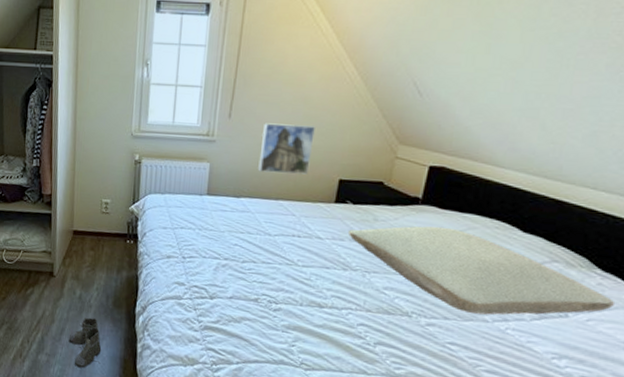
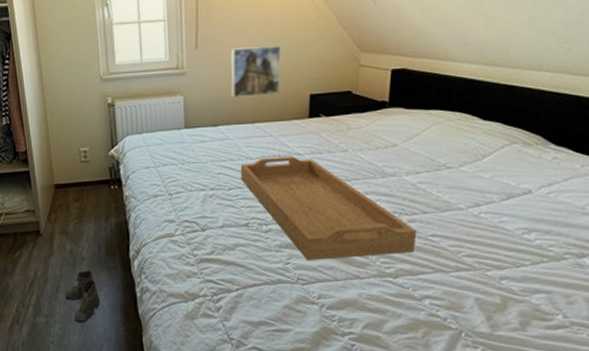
serving tray: none [256,235,434,357] -> present [240,156,417,260]
pillow: present [347,226,616,315] -> none [324,126,570,204]

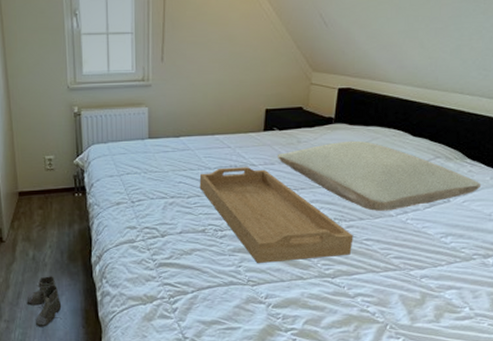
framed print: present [231,45,281,98] -> none [193,62,241,110]
pillow: none [324,126,570,204] -> present [277,140,482,211]

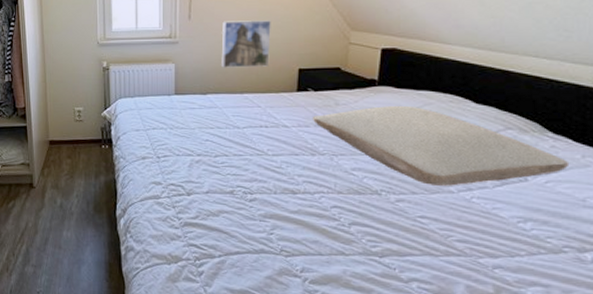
boots: present [26,275,62,327] -> none [53,224,86,276]
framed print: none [193,62,241,110] -> present [221,20,271,68]
serving tray: present [199,167,353,263] -> none [227,127,405,233]

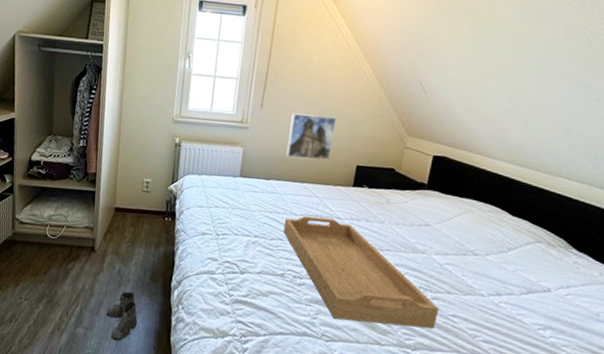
boots: none [53,224,86,276] -> present [106,291,138,341]
serving tray: none [227,127,405,233] -> present [283,215,439,329]
pillow: present [312,105,570,186] -> none [364,208,589,290]

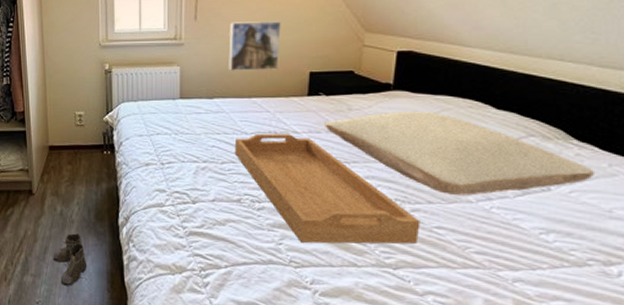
pillow: none [364,208,589,290] -> present [323,110,596,196]

